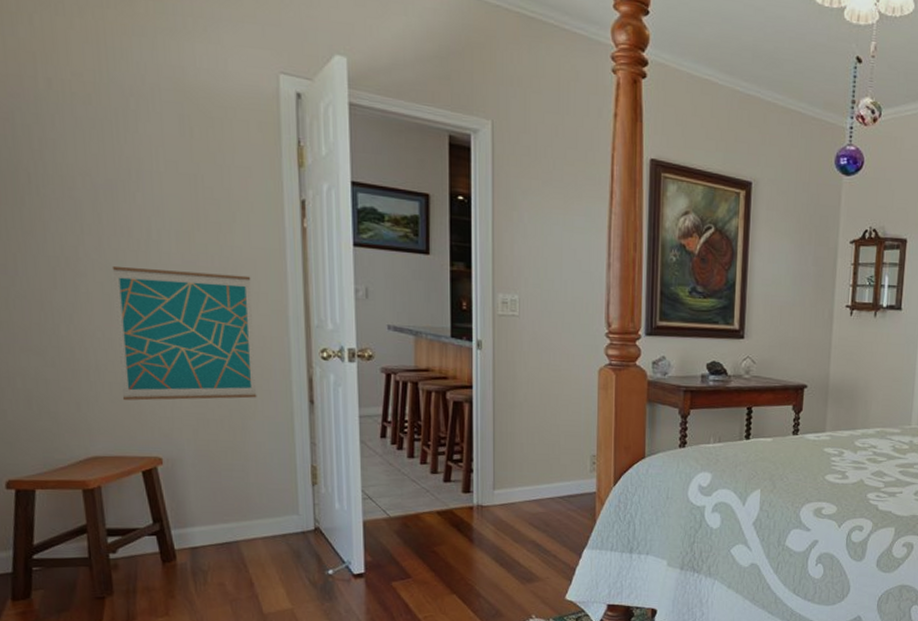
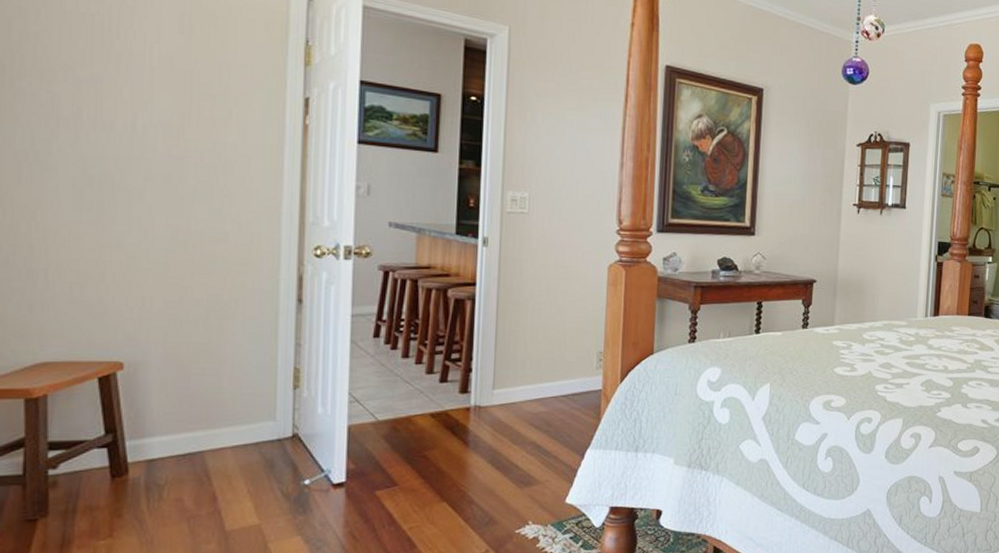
wall art: present [111,265,257,401] -> none [83,160,244,301]

